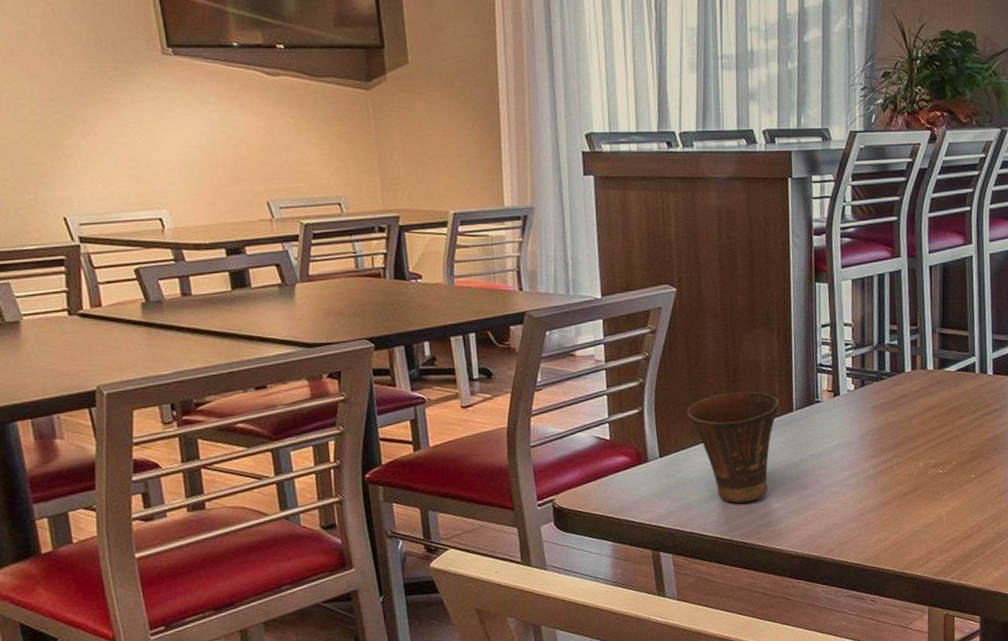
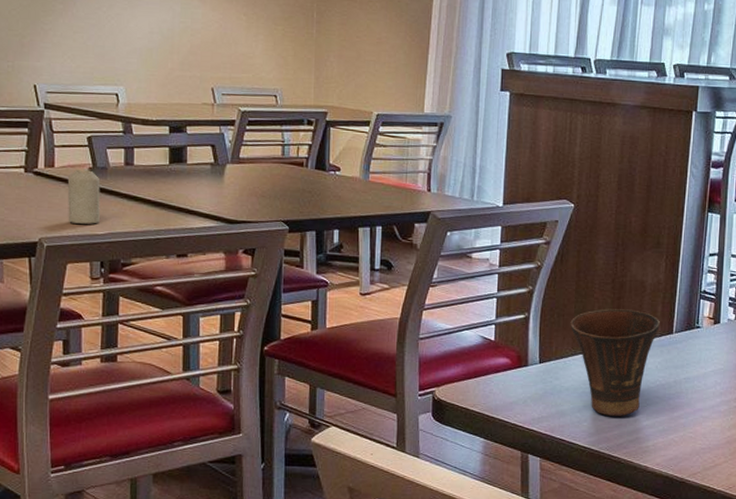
candle: none [118,306,163,366] -> present [67,169,100,224]

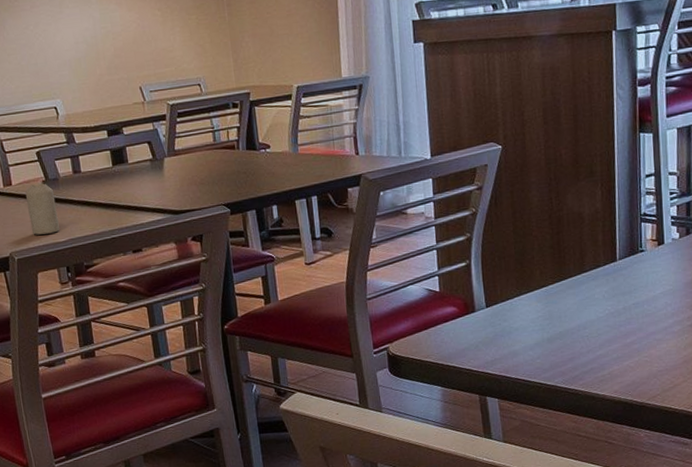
cup: present [570,308,660,416] -> none [512,242,602,351]

